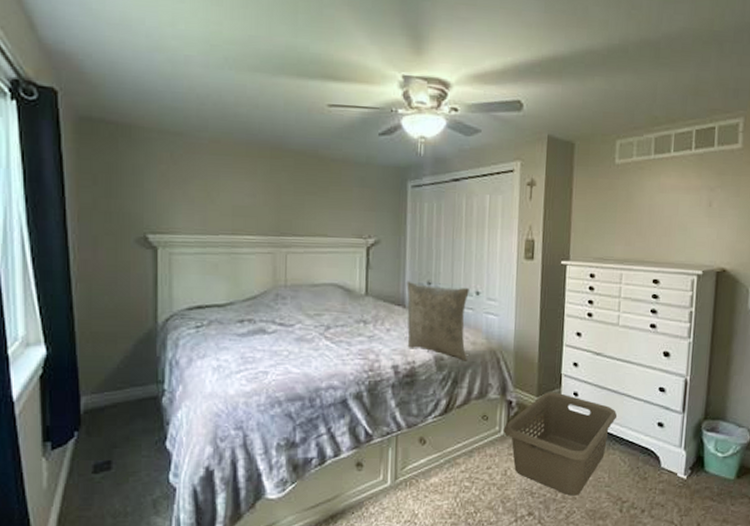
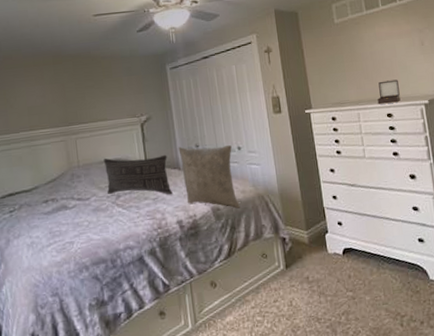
pillow: none [316,280,392,335] -> present [103,154,173,195]
laundry basket: present [503,392,618,496] -> none [282,224,381,317]
jewelry box: none [645,241,674,268] -> present [377,79,401,105]

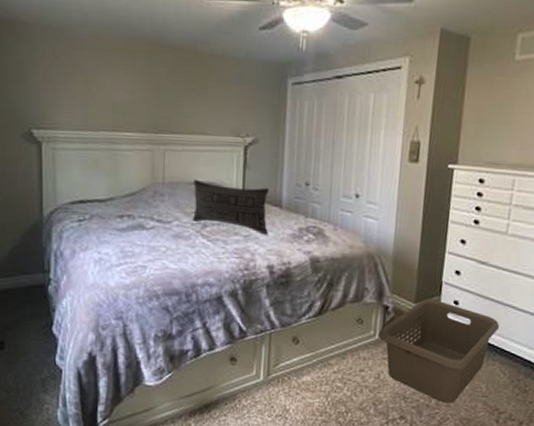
pillow: present [178,145,241,209] -> none [283,181,349,264]
laundry basket: none [282,224,381,317] -> present [378,299,500,403]

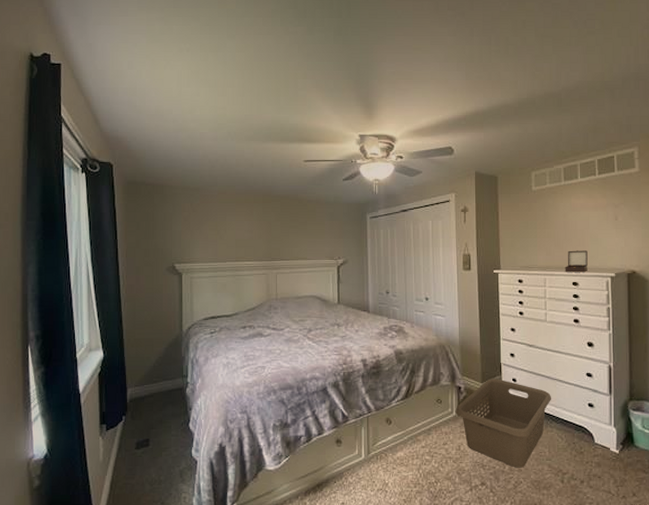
pillow: present [193,179,269,235] -> none [299,294,360,335]

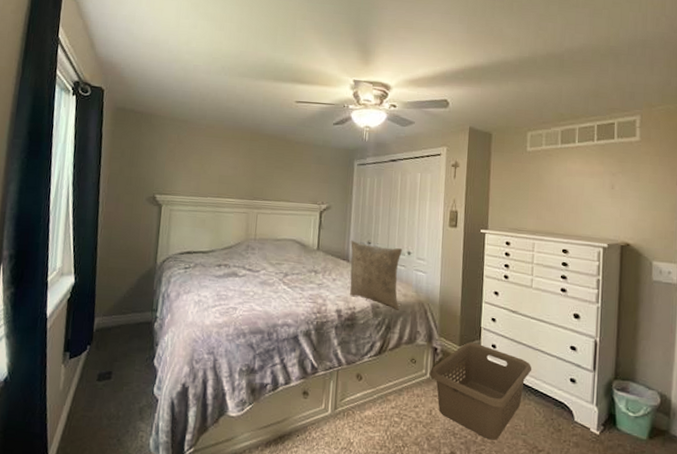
pillow: none [370,291,422,354] -> present [349,240,402,310]
jewelry box: present [565,250,588,272] -> none [555,216,580,240]

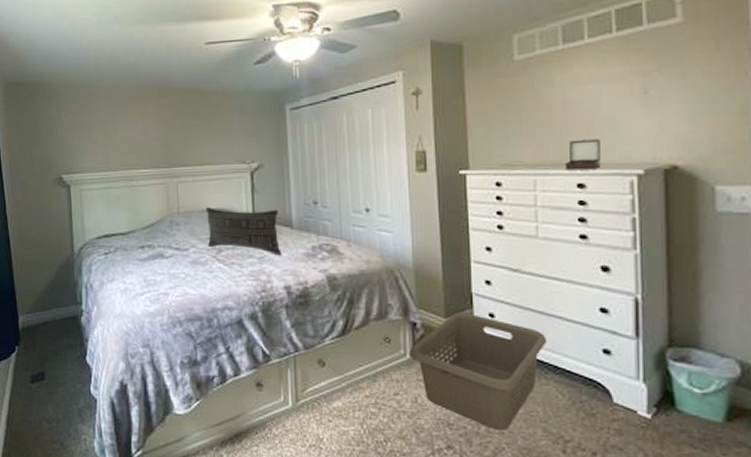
pillow: none [277,236,339,284] -> present [205,206,282,256]
pillow: present [349,240,402,310] -> none [292,201,363,281]
jewelry box: none [555,216,580,240] -> present [565,139,601,171]

